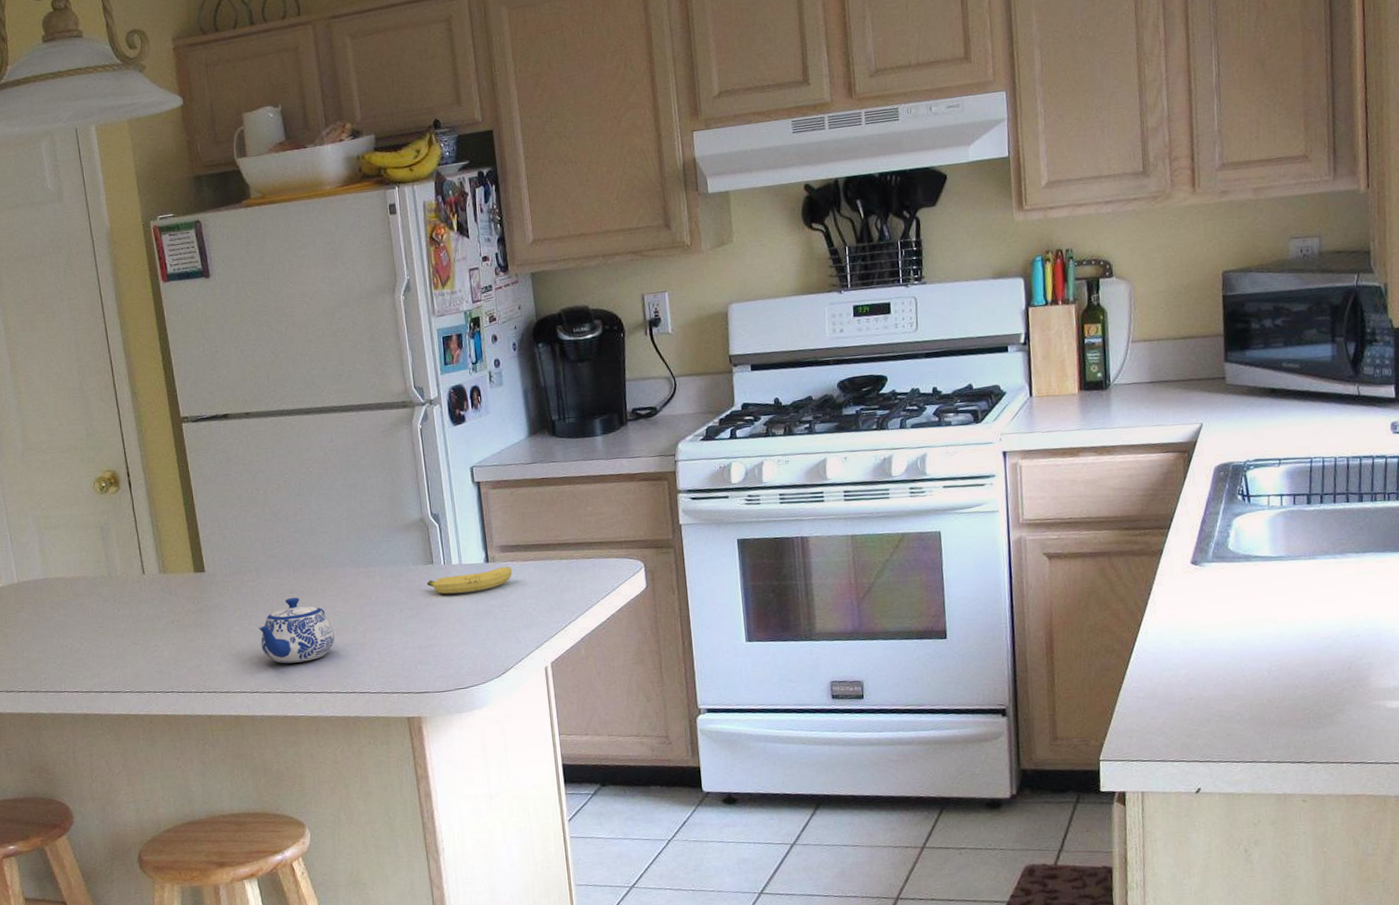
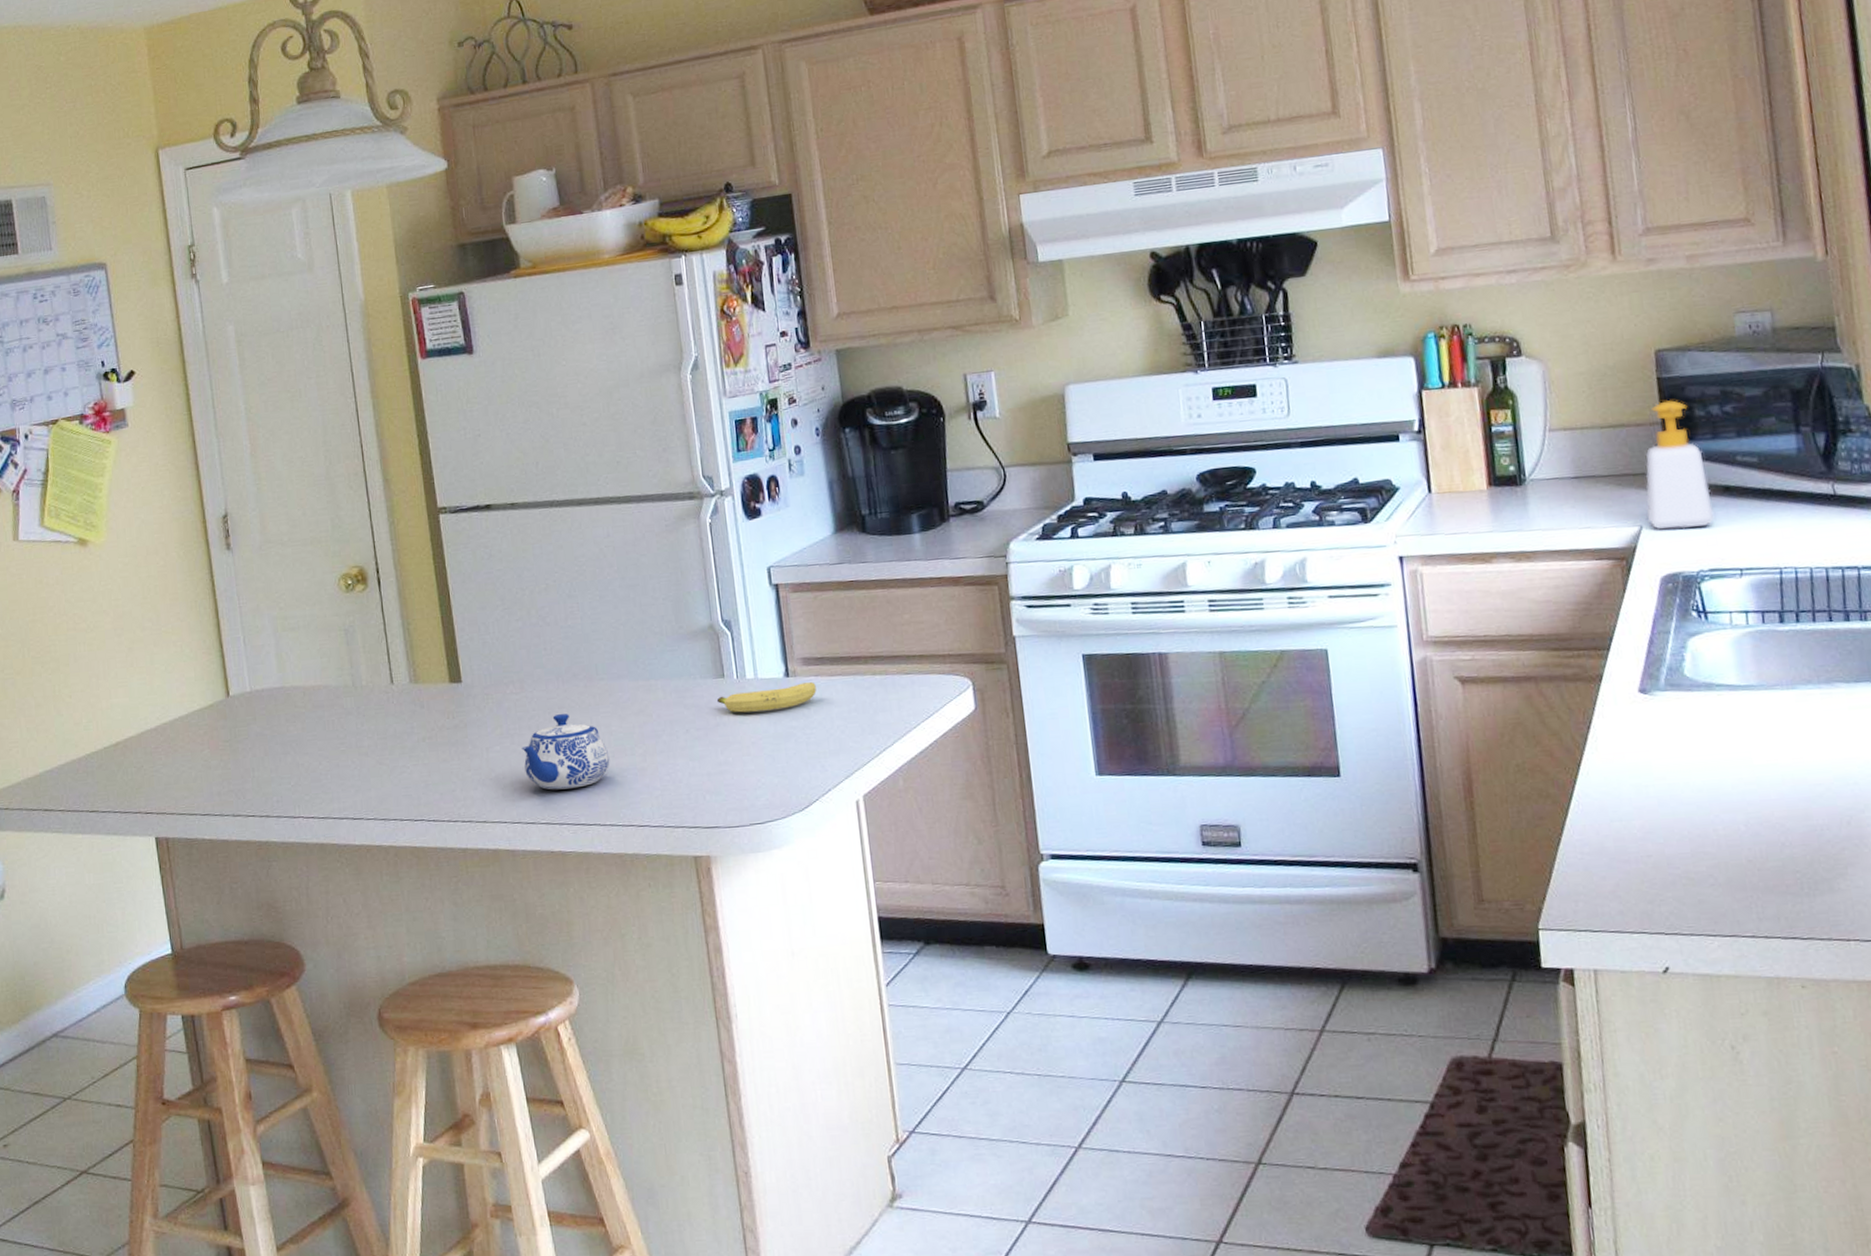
soap bottle: none [1207,315,1261,427] -> present [1646,400,1715,530]

